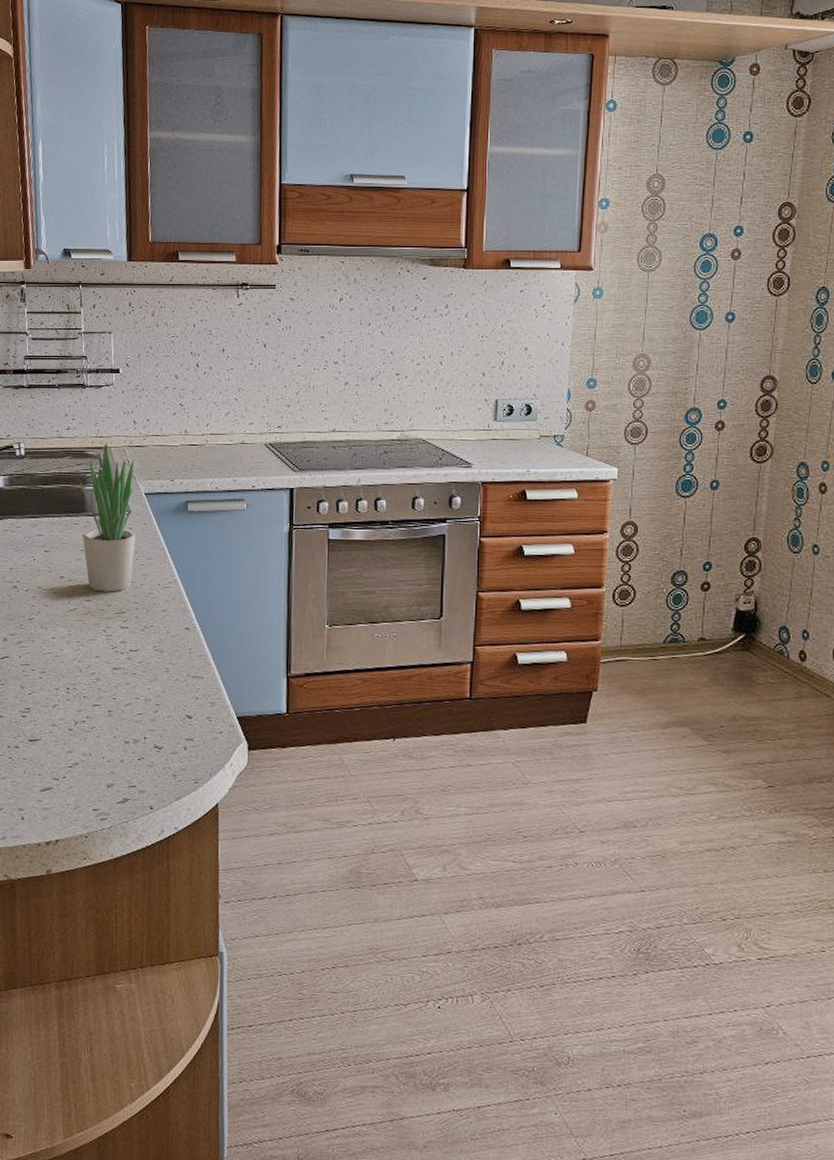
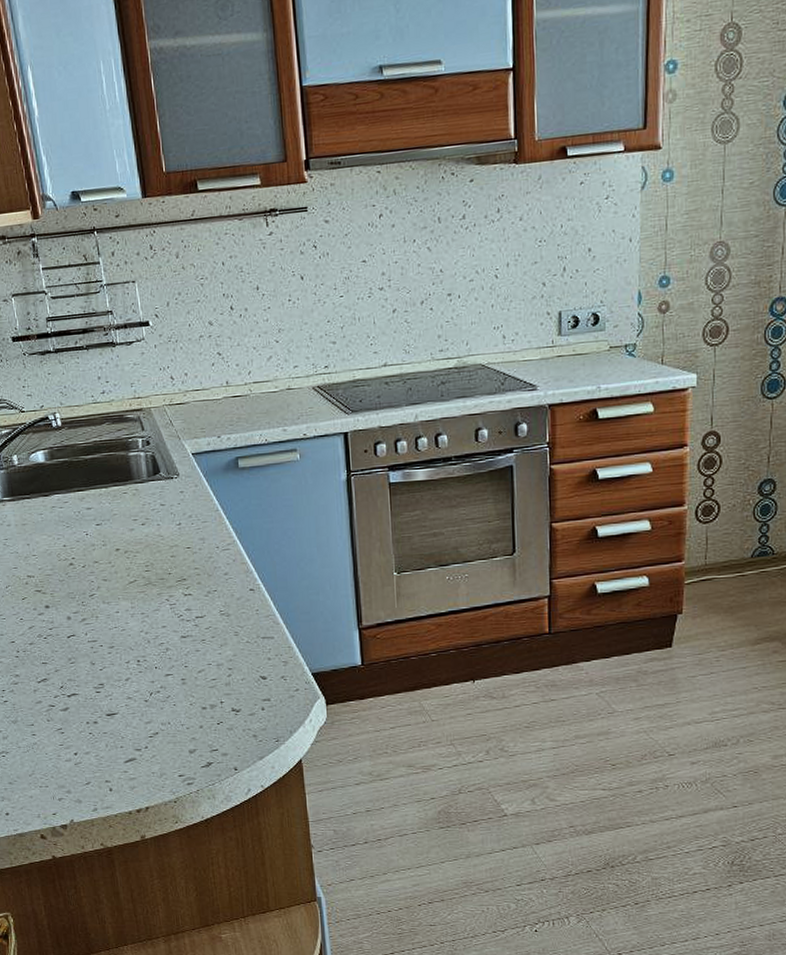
potted plant: present [78,443,135,592] -> none [121,403,190,561]

